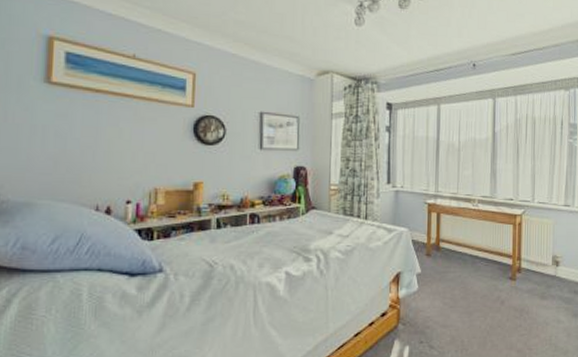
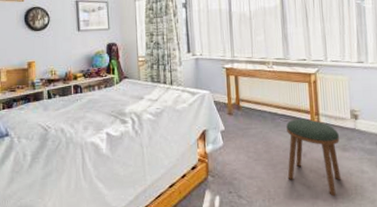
stool: none [483,263,539,347] -> present [286,118,341,196]

